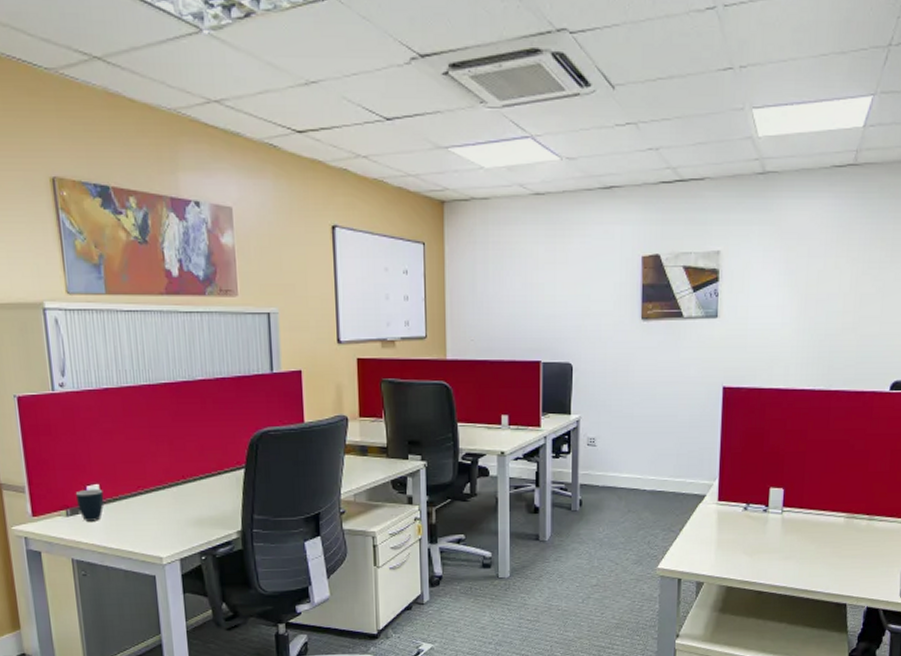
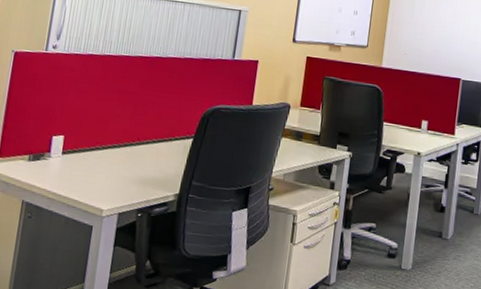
mug: present [75,488,104,521] -> none [40,138,66,169]

